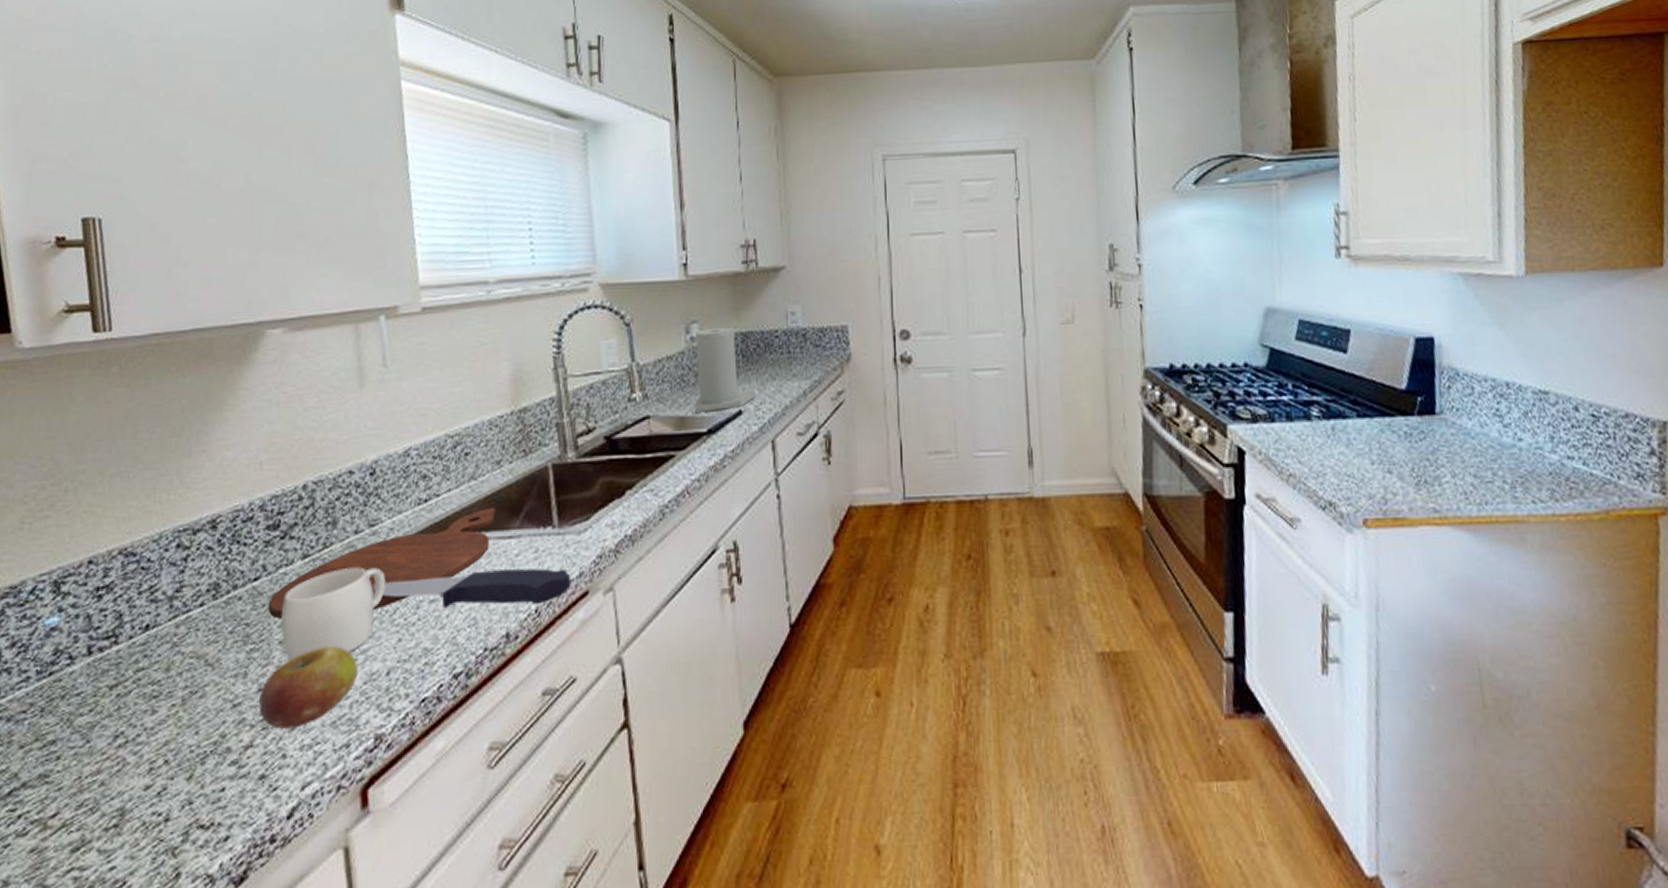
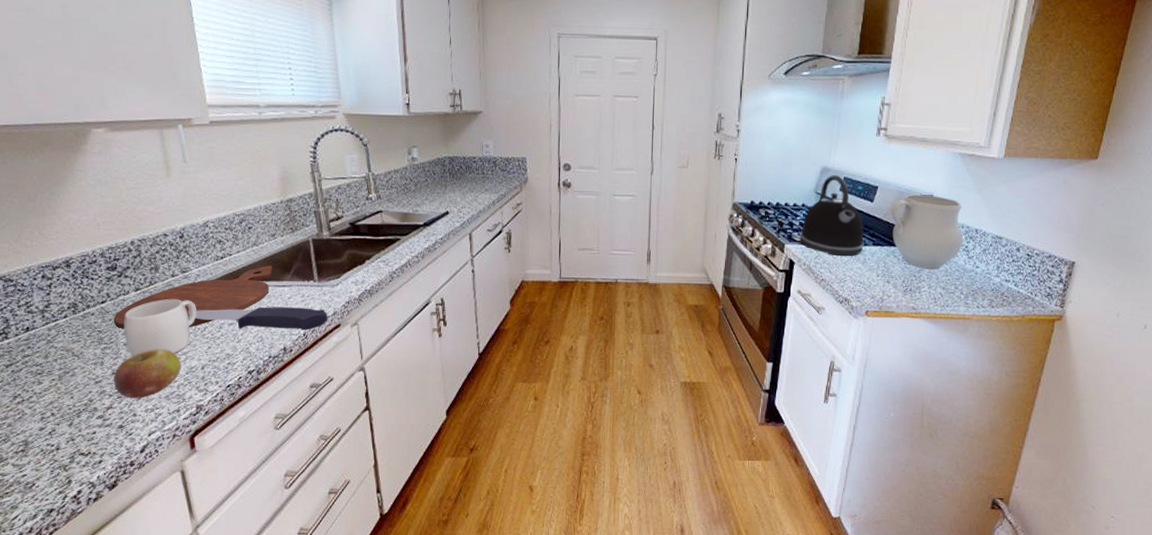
paper towel: present [694,327,756,414] -> none [414,152,459,212]
kettle: none [1246,318,1346,437] -> present [799,175,865,257]
ceramic jug: none [1374,336,1491,450] -> present [890,194,963,271]

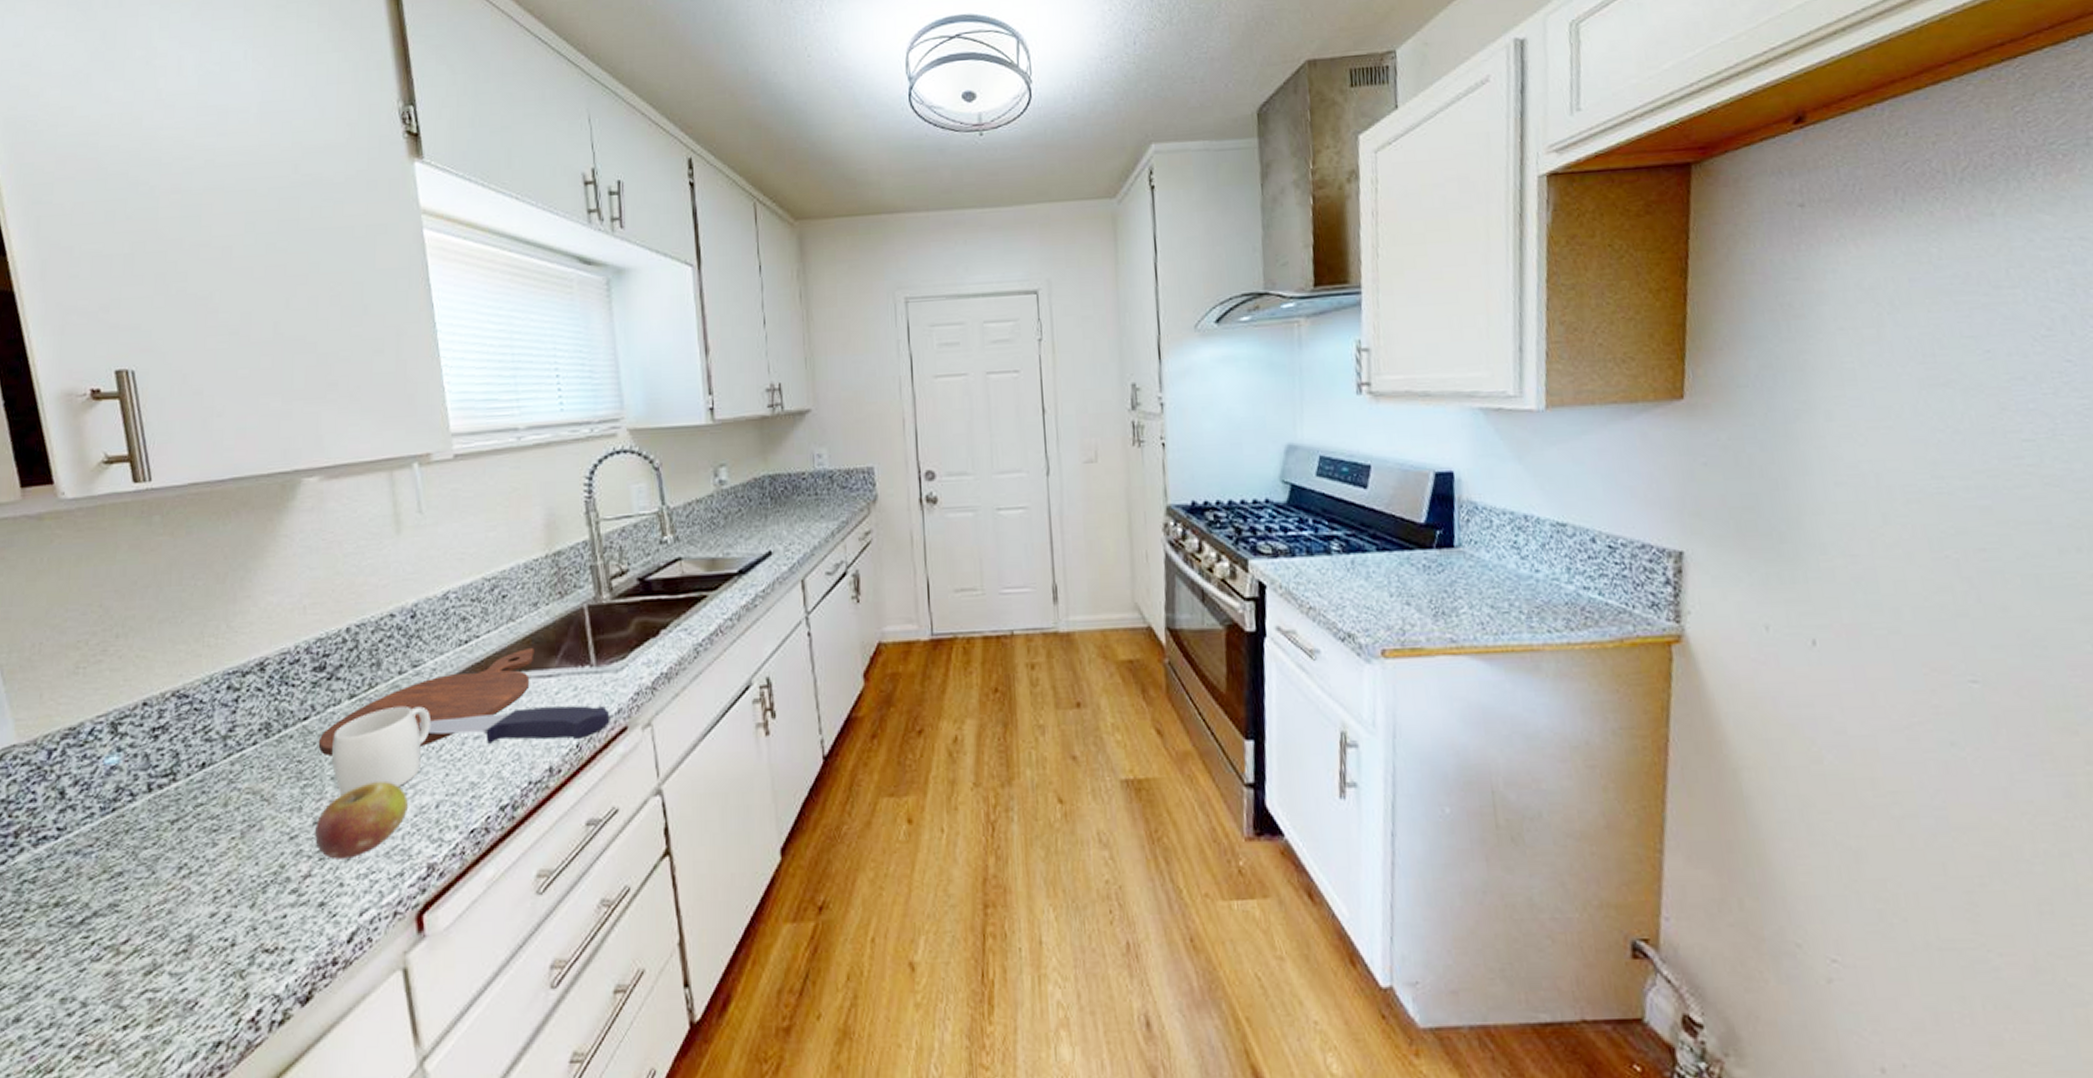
kettle: present [799,175,865,257] -> none [1267,454,1365,571]
ceramic jug: present [890,194,963,271] -> none [1394,471,1509,582]

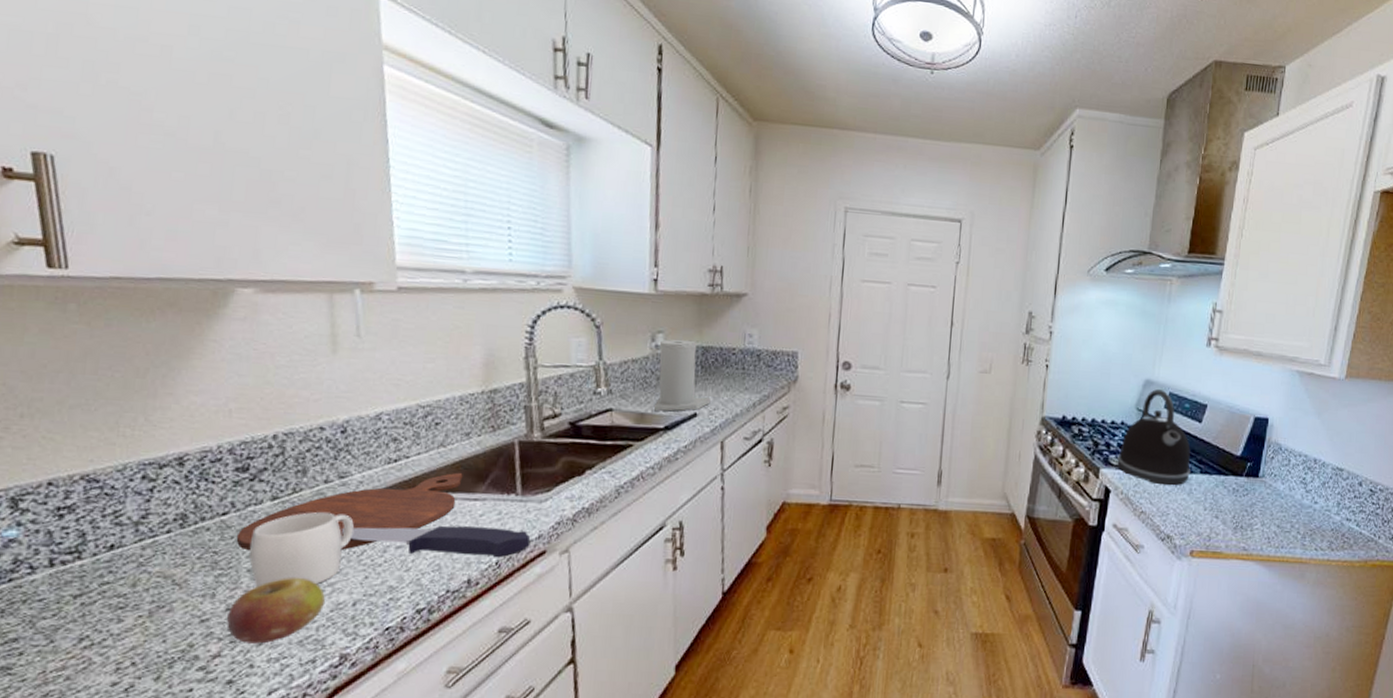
paper towel: none [724,470,785,555] -> present [653,339,711,412]
kettle: none [1267,454,1365,571] -> present [1117,389,1191,486]

